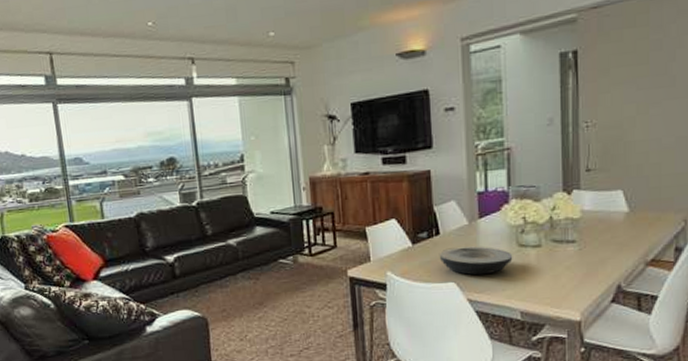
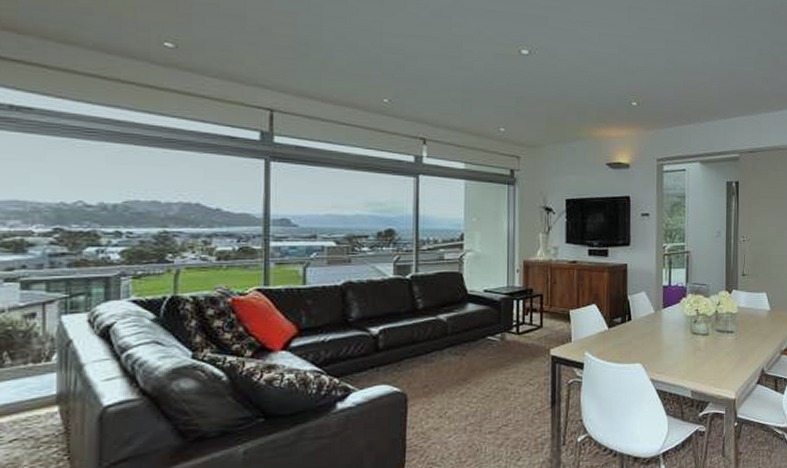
plate: present [439,246,513,276] -> none [629,332,687,358]

